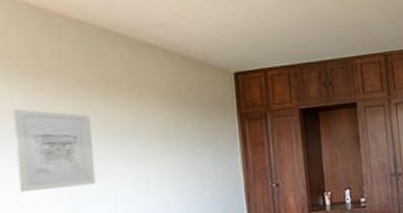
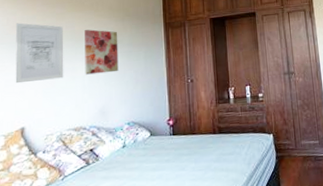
wall art: none [124,120,177,180] -> present [85,29,119,75]

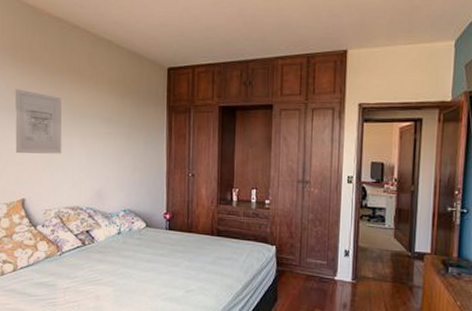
wall art: present [85,29,119,75] -> none [83,104,118,155]

